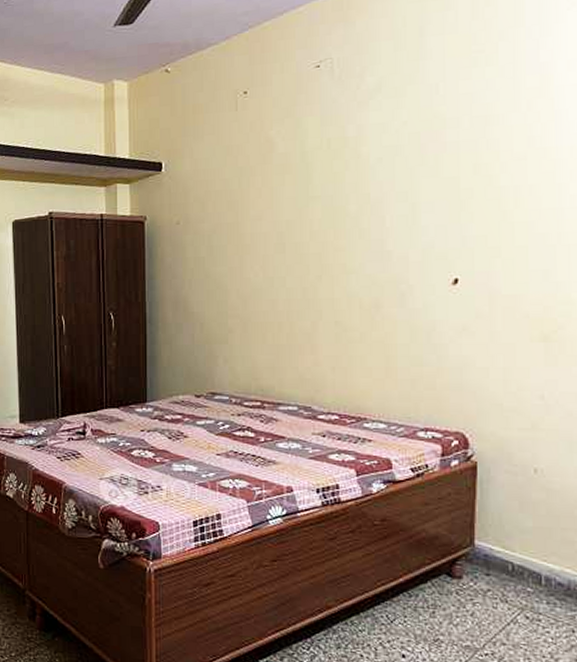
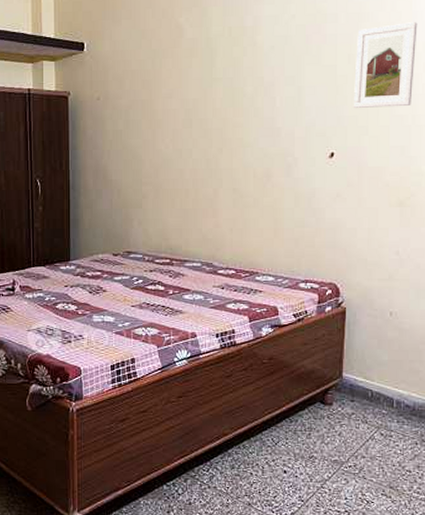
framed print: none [481,123,562,226] -> present [353,22,418,108]

